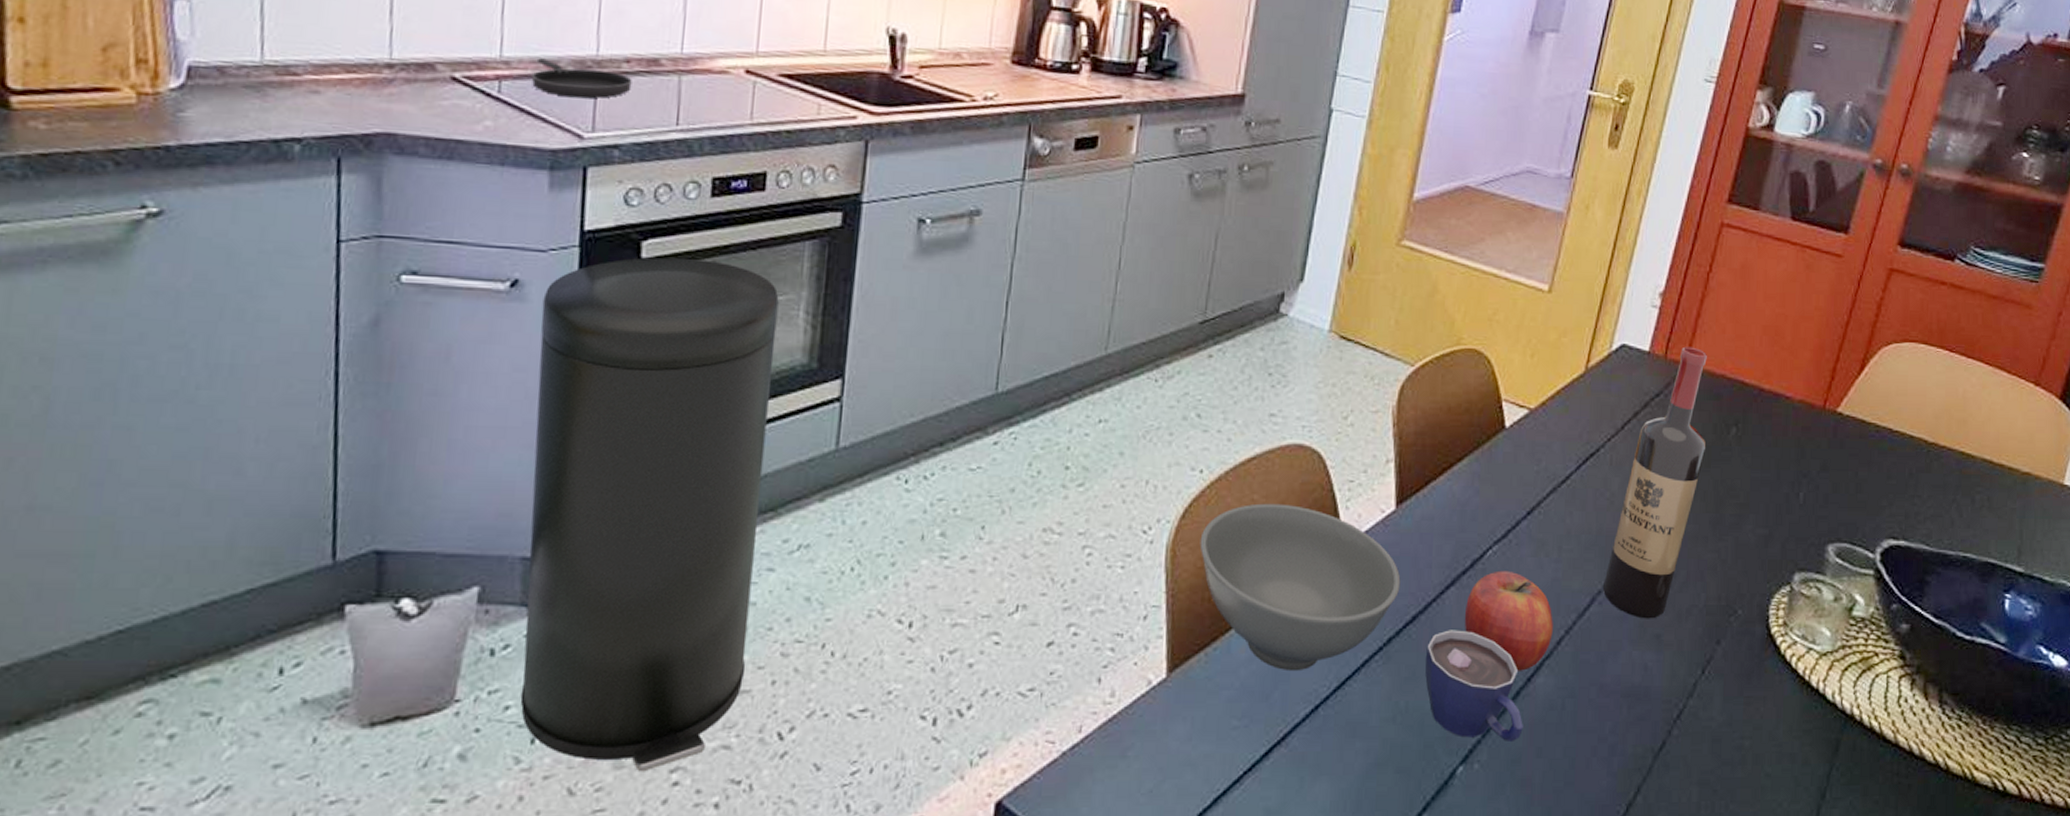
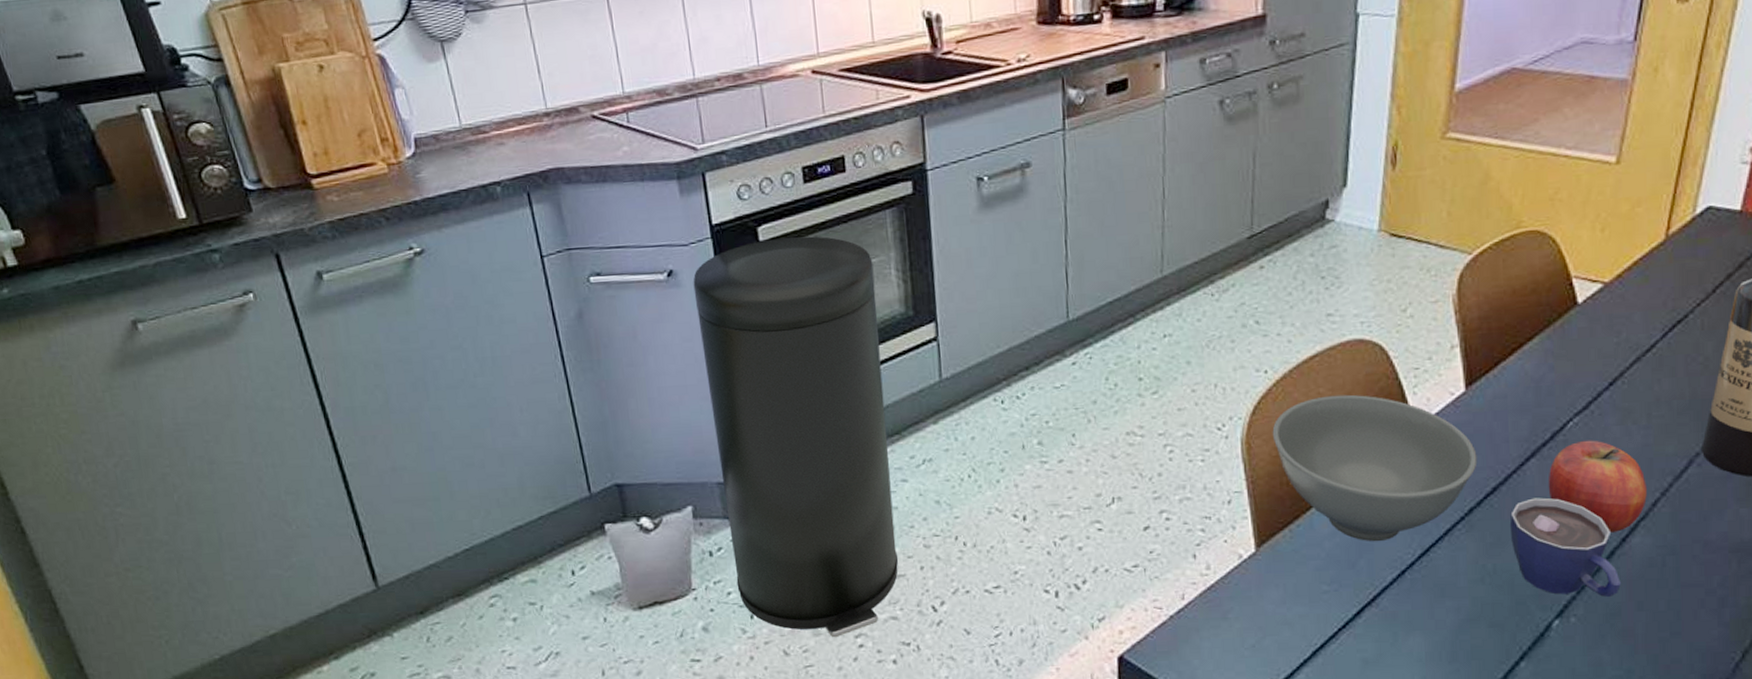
frying pan: present [531,58,632,98] -> none [648,88,726,118]

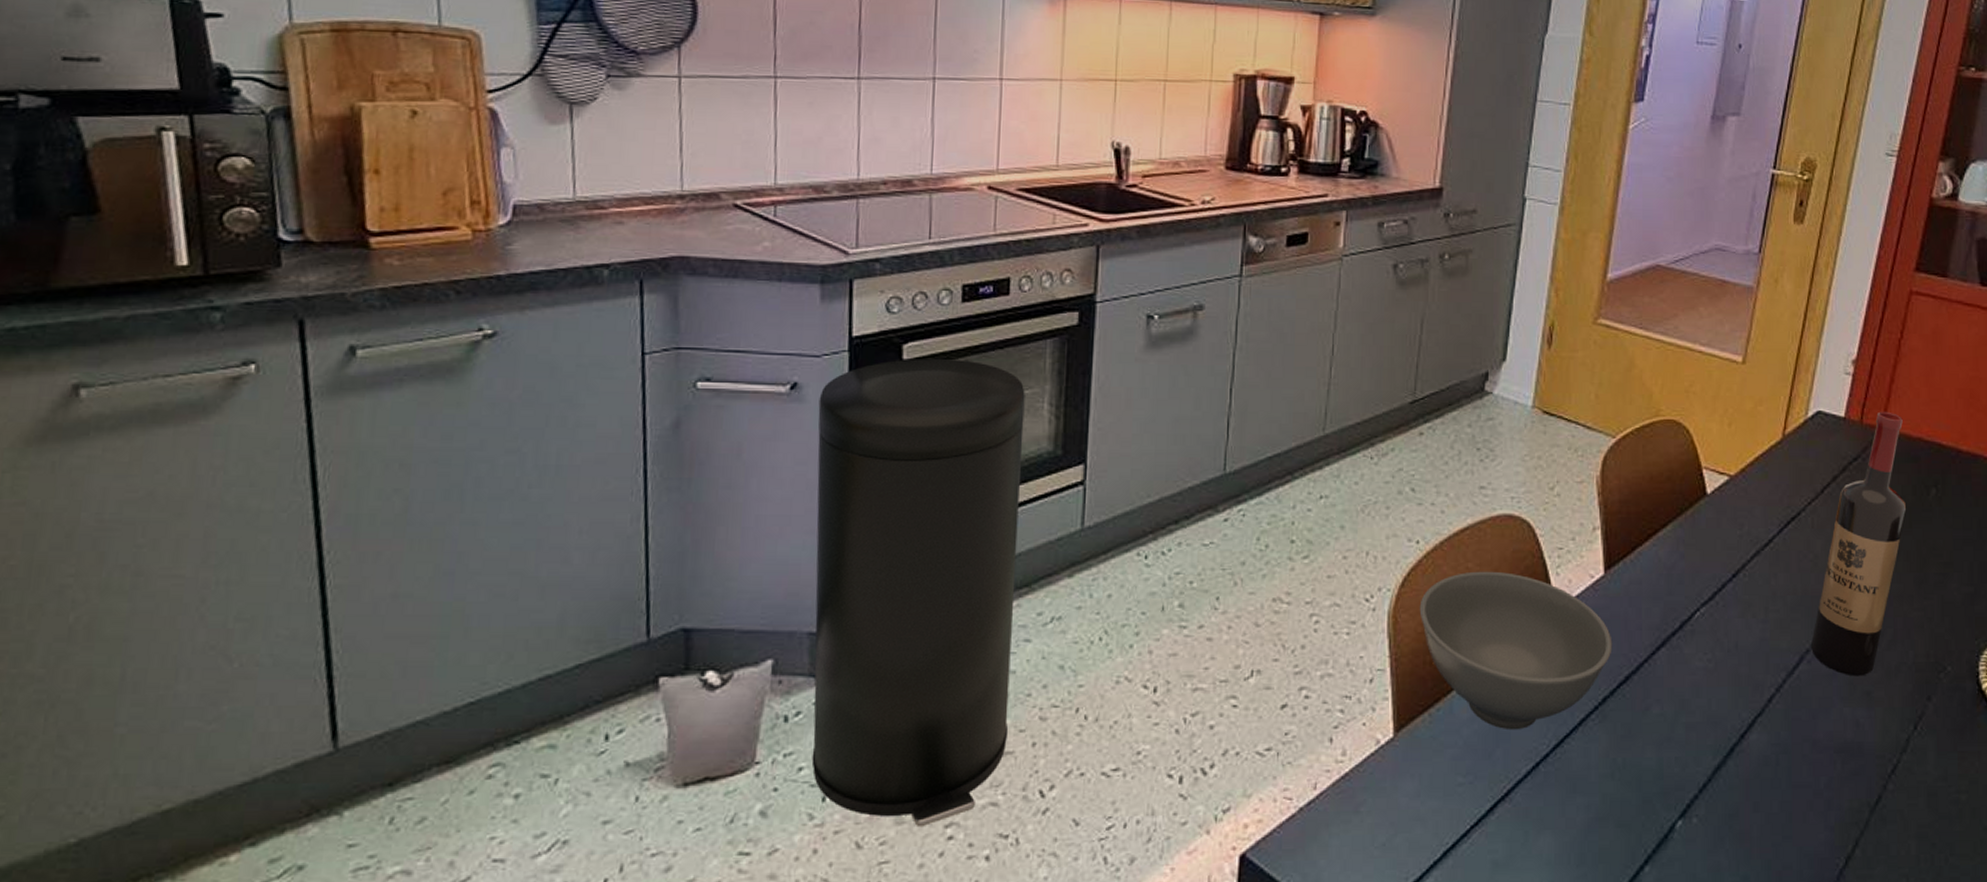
cup: present [1509,498,1621,598] -> none [1639,689,1739,798]
fruit: present [1548,440,1647,533] -> none [1676,631,1763,728]

